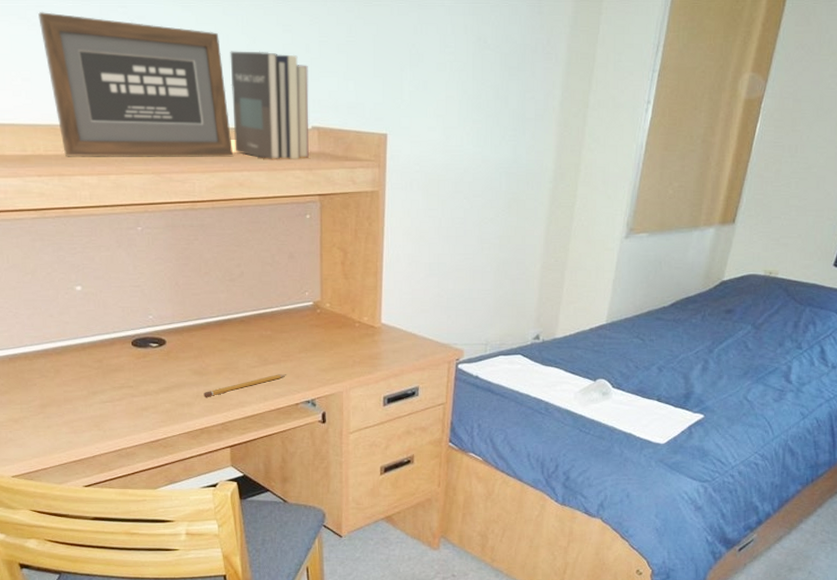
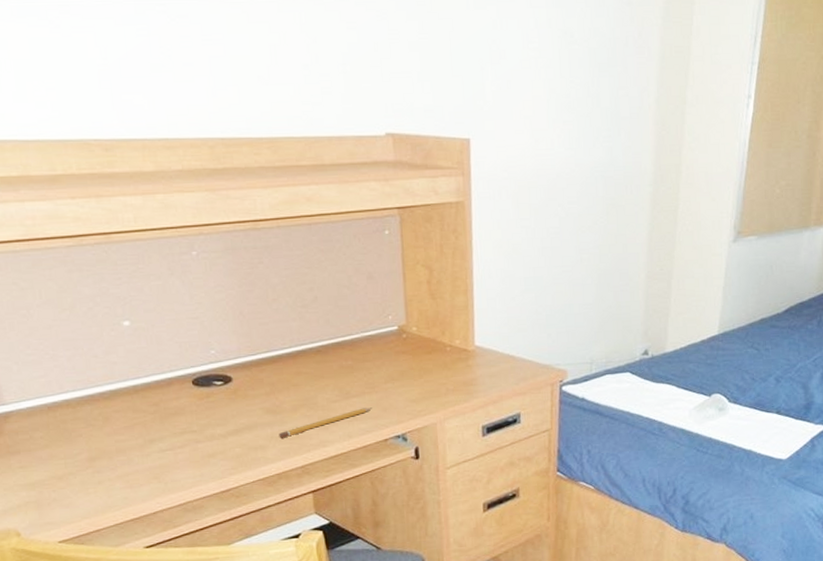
picture frame: present [38,12,233,156] -> none [62,12,297,175]
books: present [230,51,309,160] -> none [288,51,384,171]

